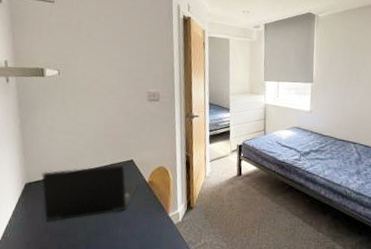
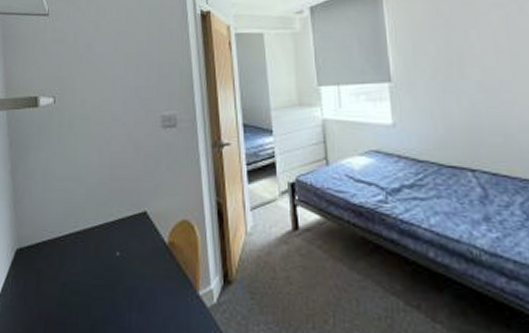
laptop: present [41,164,138,222] -> none [35,219,155,304]

